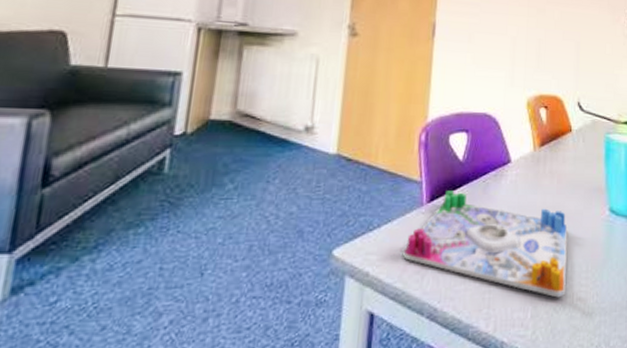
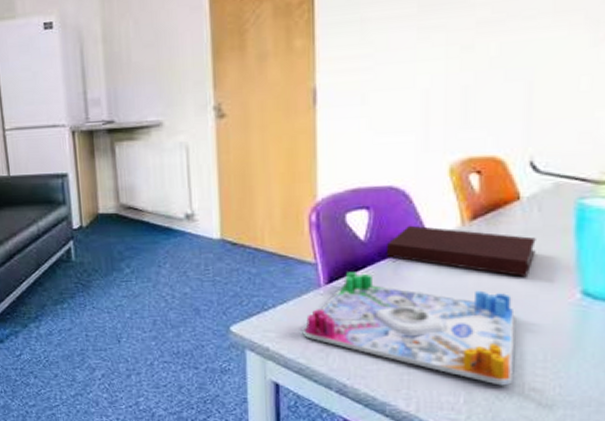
notebook: none [478,148,582,196] -> present [386,225,536,276]

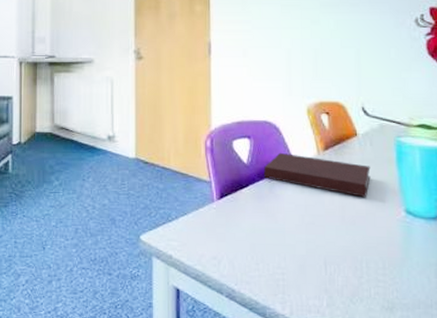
board game: present [302,272,515,386] -> none [199,189,361,290]

